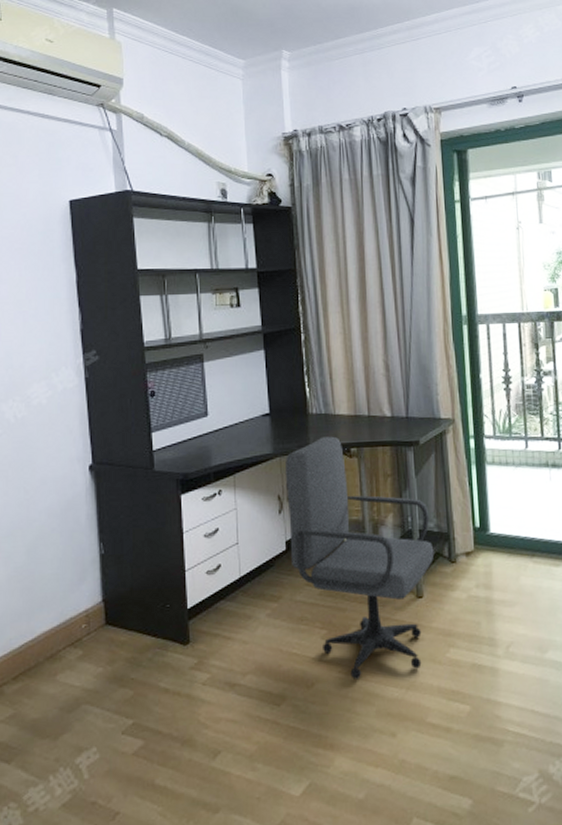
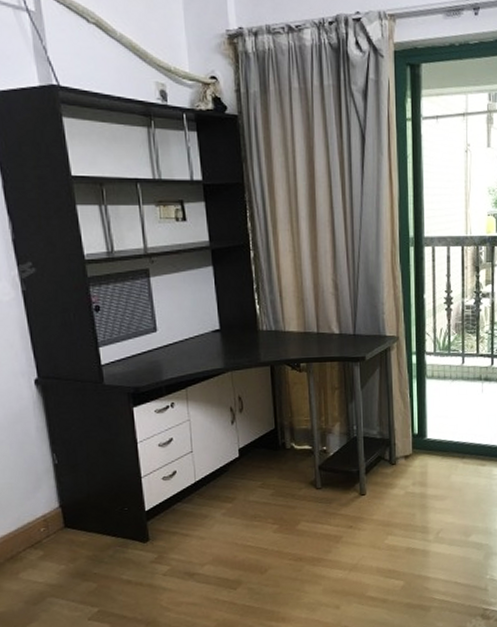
office chair: present [284,436,434,680] -> none [236,352,377,565]

